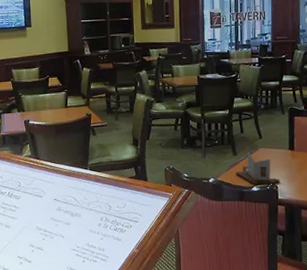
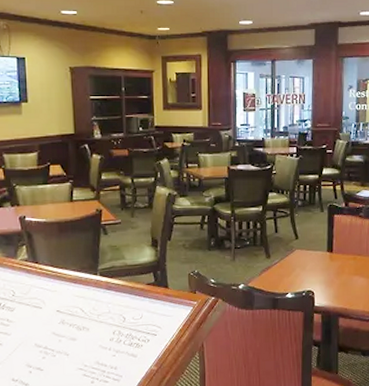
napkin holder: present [235,152,280,185] -> none [268,254,317,292]

